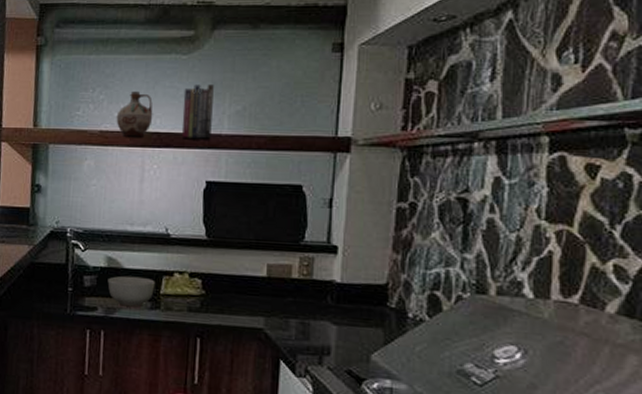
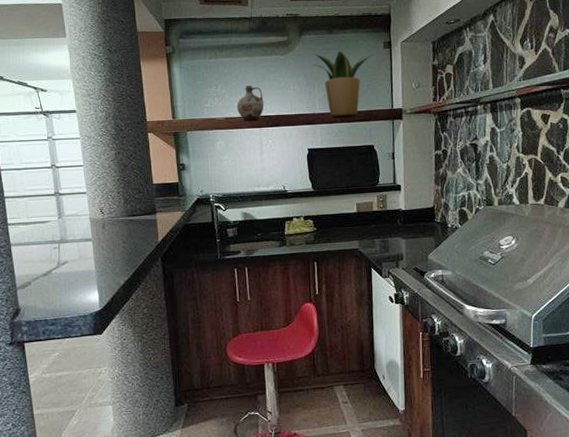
bowl: present [107,275,155,307] -> none [245,224,281,247]
books: present [181,84,214,142] -> none [284,77,308,121]
potted plant: none [225,52,315,145] -> present [312,50,373,119]

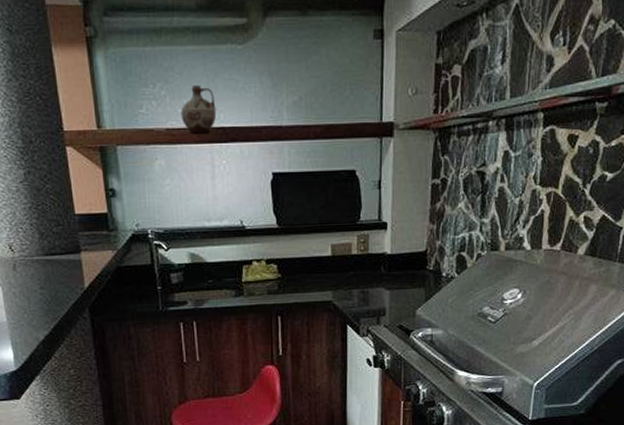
potted plant: present [312,50,373,119] -> none [279,40,359,134]

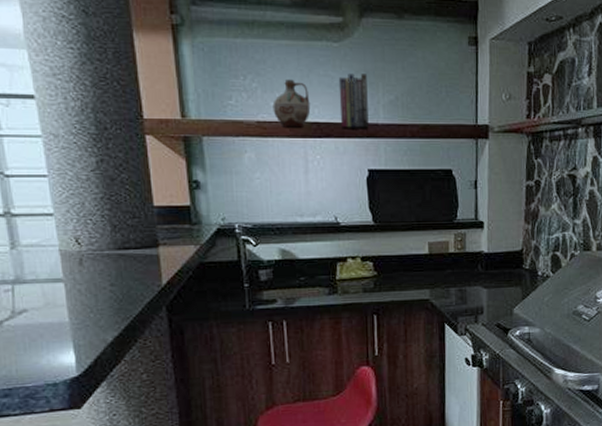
books: none [243,75,273,135] -> present [338,73,369,131]

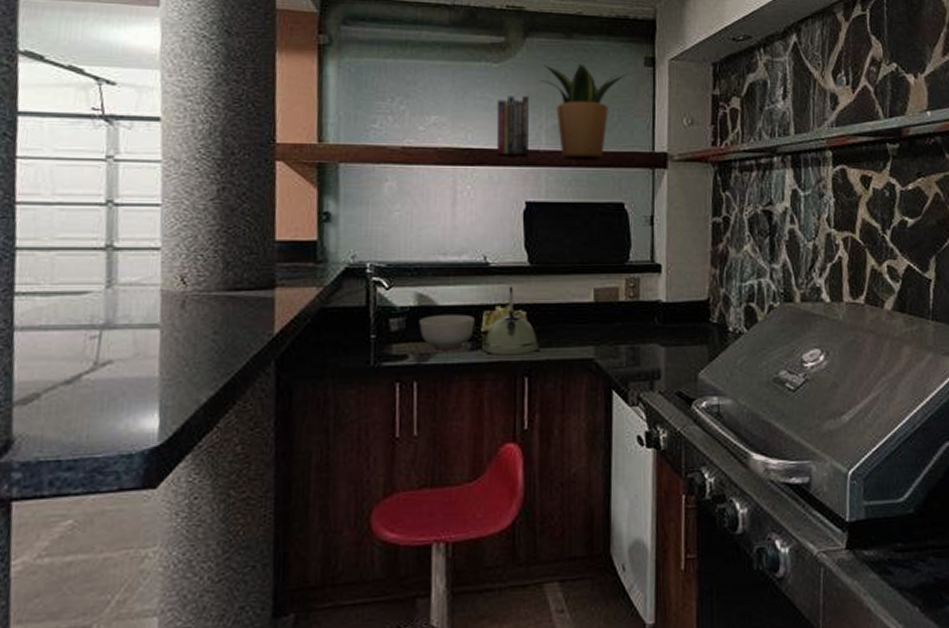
ceramic jug: present [272,79,311,129] -> none [421,101,464,155]
bowl: none [284,265,331,295] -> present [419,314,475,350]
kettle: none [338,242,386,299] -> present [482,286,540,356]
potted plant: none [376,42,454,133] -> present [539,63,628,161]

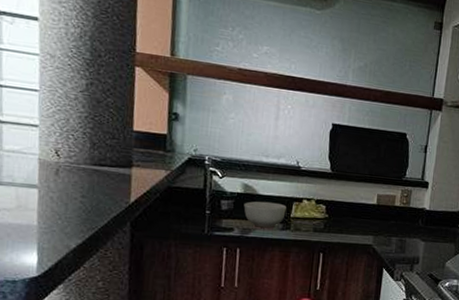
kettle: present [482,286,540,356] -> none [290,186,334,237]
books: present [496,96,529,158] -> none [313,38,342,90]
potted plant: present [539,63,628,161] -> none [352,17,421,98]

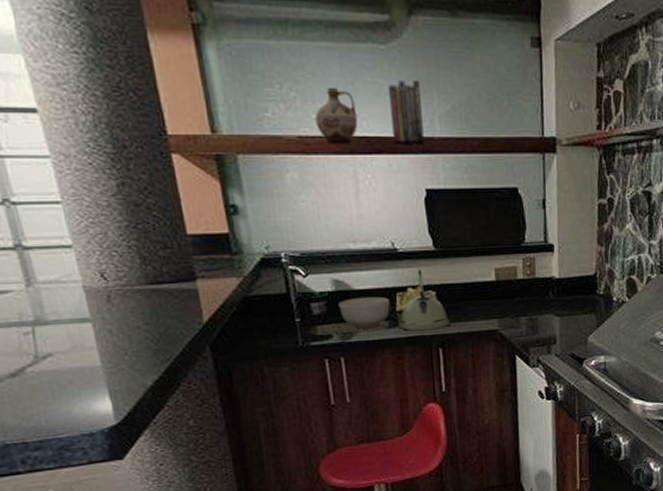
ceramic jug: none [254,35,289,80] -> present [314,87,358,144]
kettle: none [290,186,334,237] -> present [399,269,451,332]
books: none [313,38,342,90] -> present [387,80,425,146]

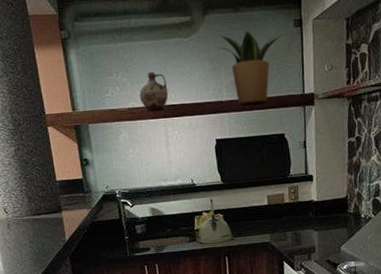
bowl: present [338,296,390,329] -> none [154,219,190,244]
books: present [387,80,425,146] -> none [189,61,215,109]
potted plant: none [428,44,516,147] -> present [218,30,283,106]

